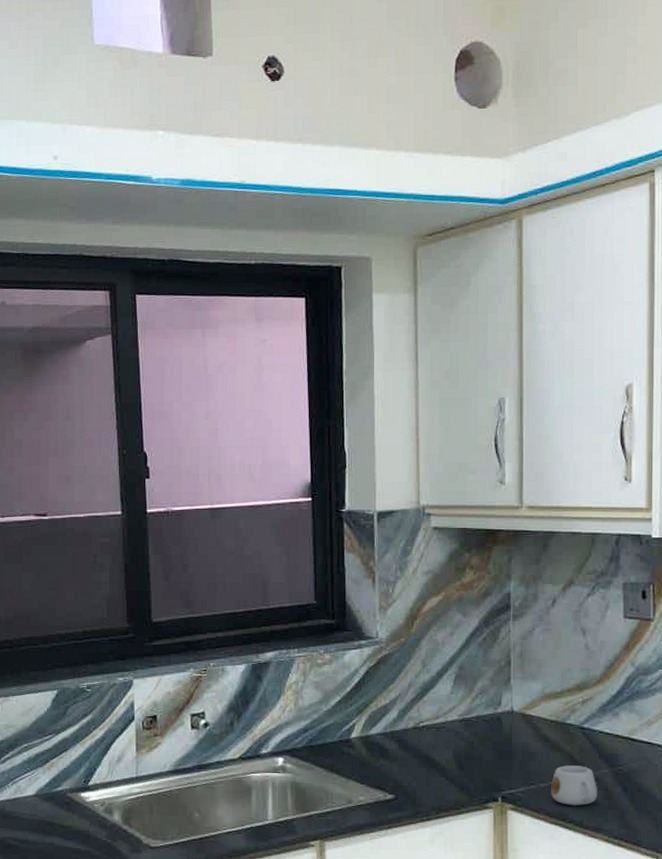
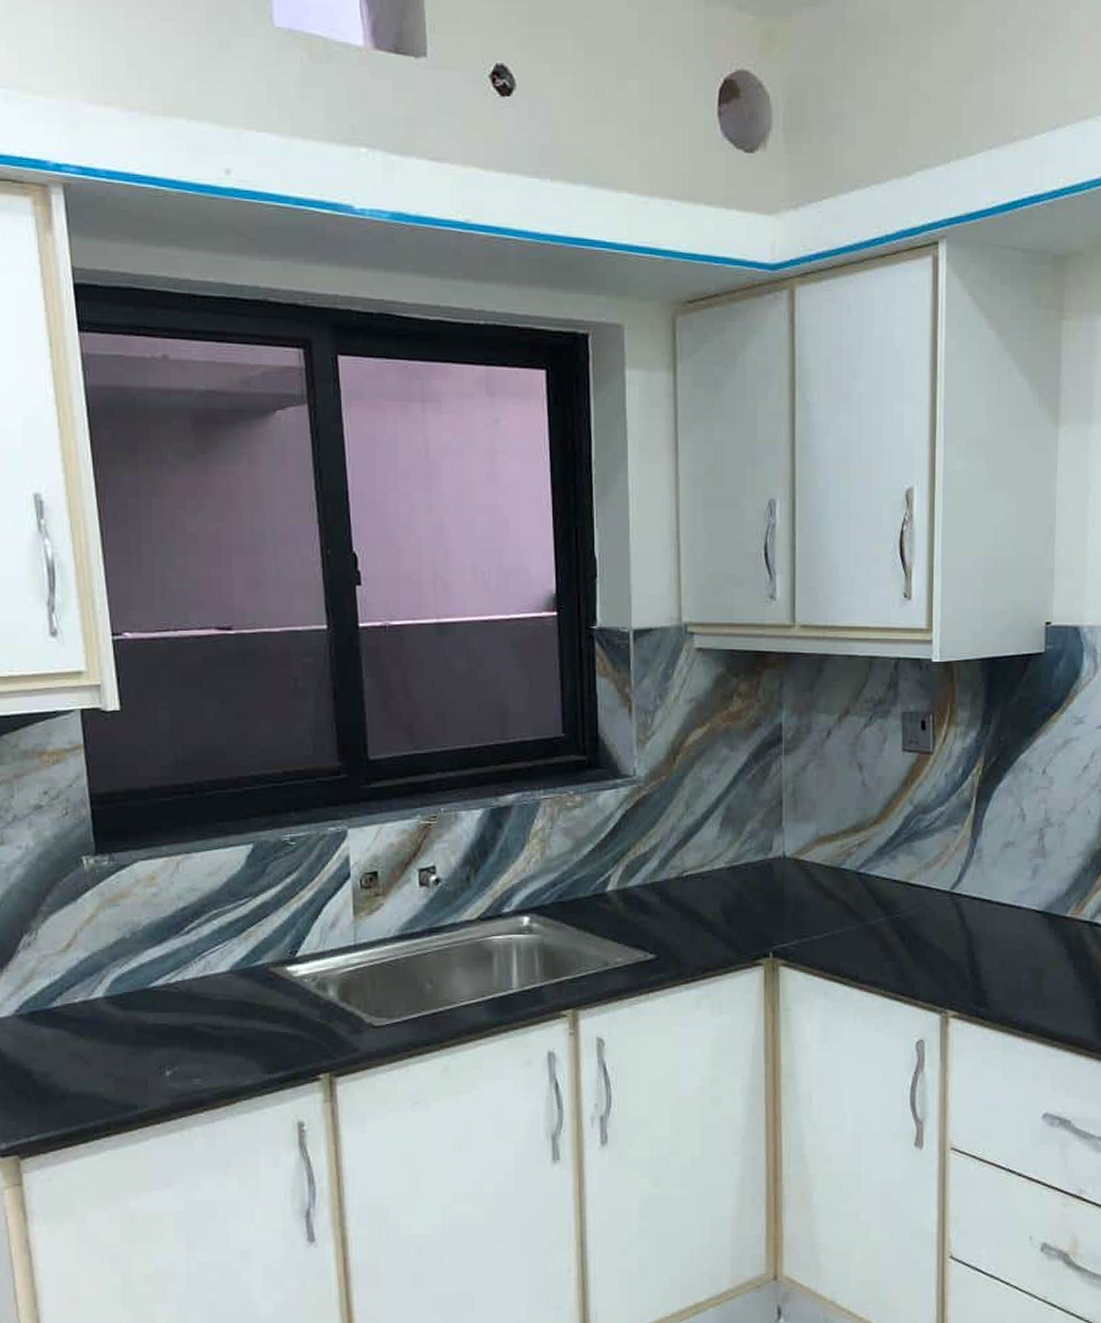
mug: present [551,765,597,806] -> none [825,915,874,958]

